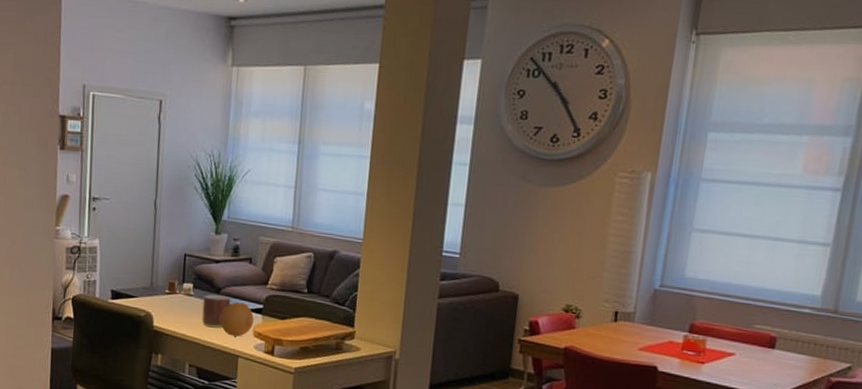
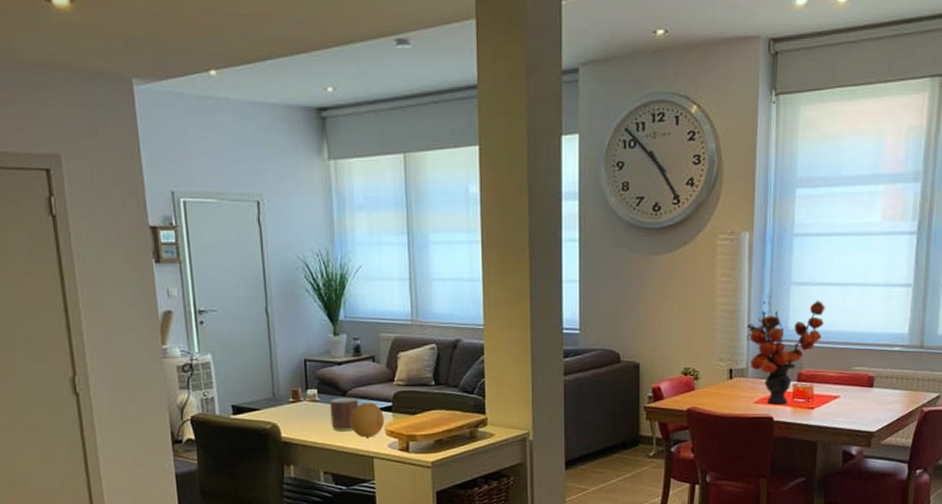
bouquet: none [636,239,729,355] -> present [746,295,825,405]

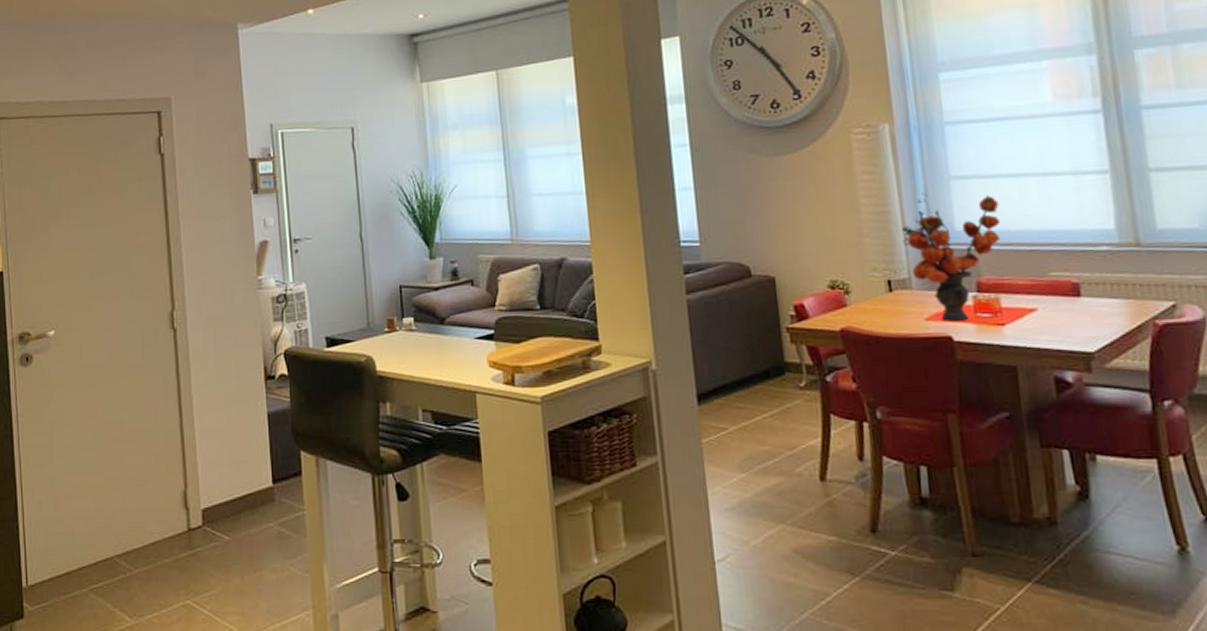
mug: present [330,398,359,432] -> none [427,326,458,364]
fruit: present [350,403,384,438] -> none [449,331,486,370]

